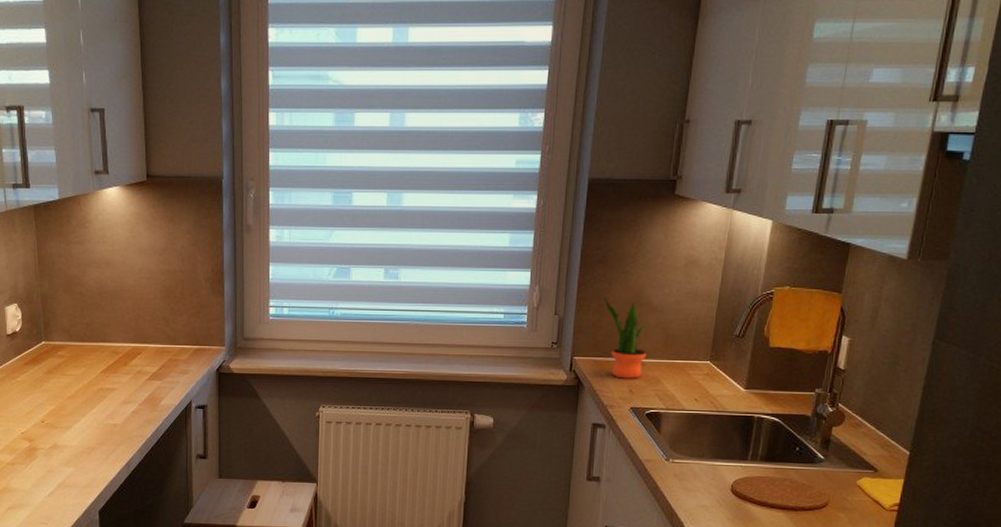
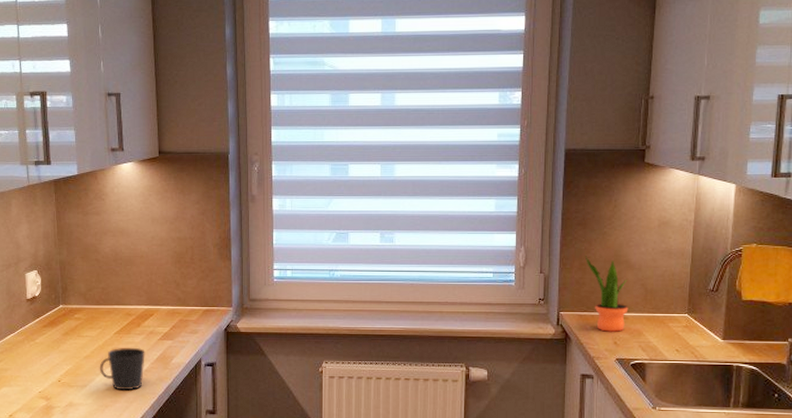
cup: none [84,387,133,433] -> present [99,347,145,391]

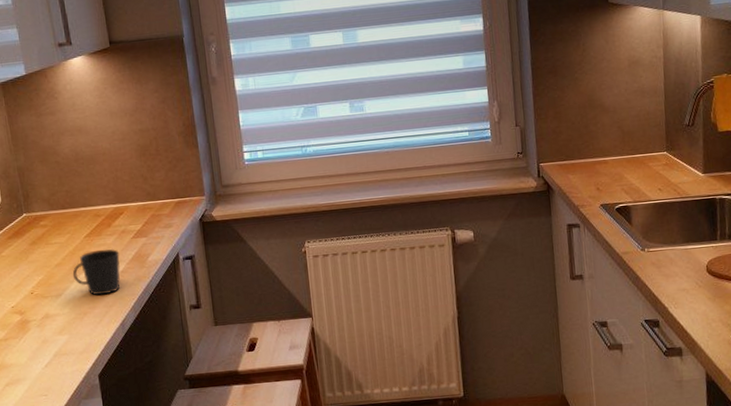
potted plant: present [586,256,629,332] -> none [559,104,608,179]

